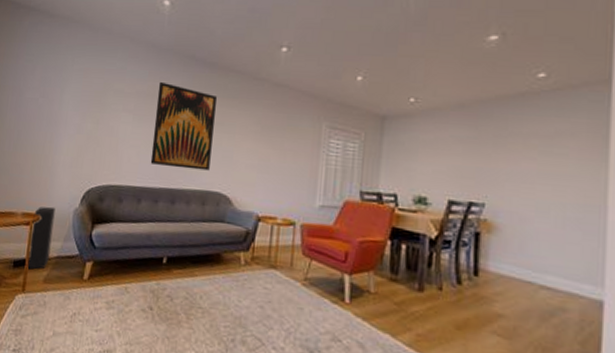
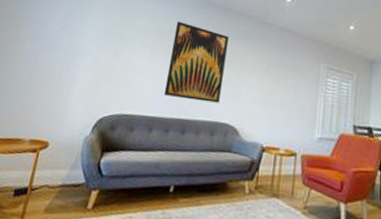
speaker: present [27,206,55,270] -> none [29,134,65,199]

